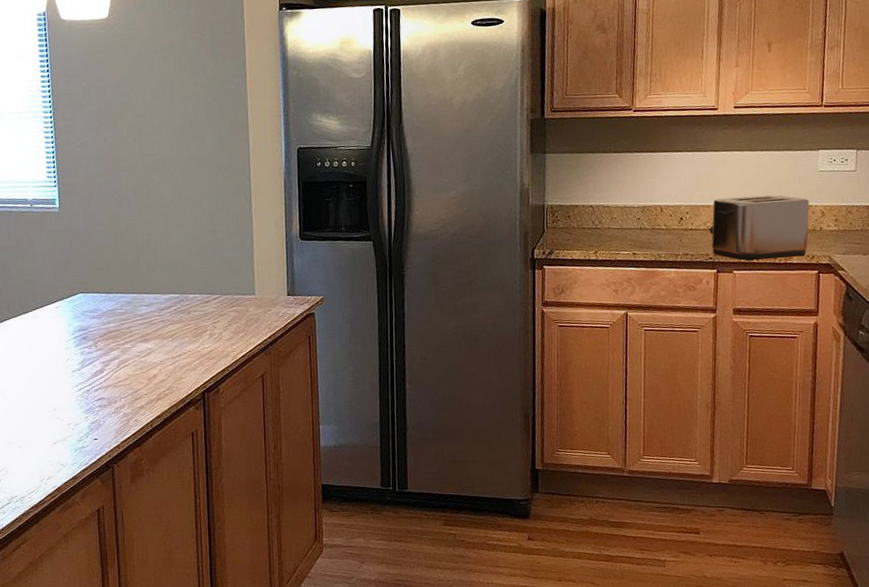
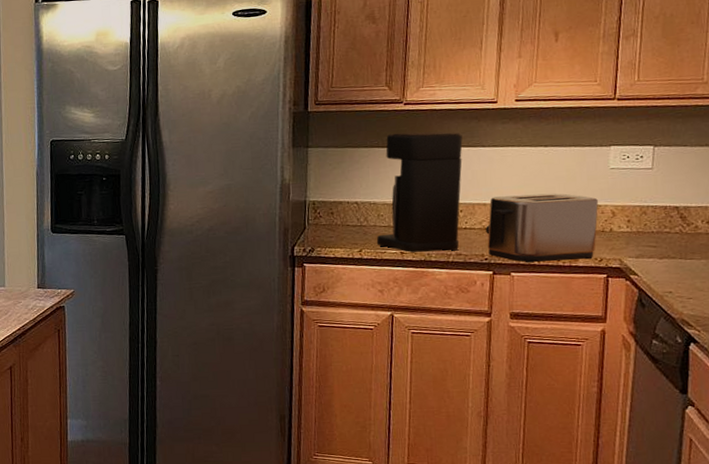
coffee maker: none [610,137,688,254] -> present [376,131,463,254]

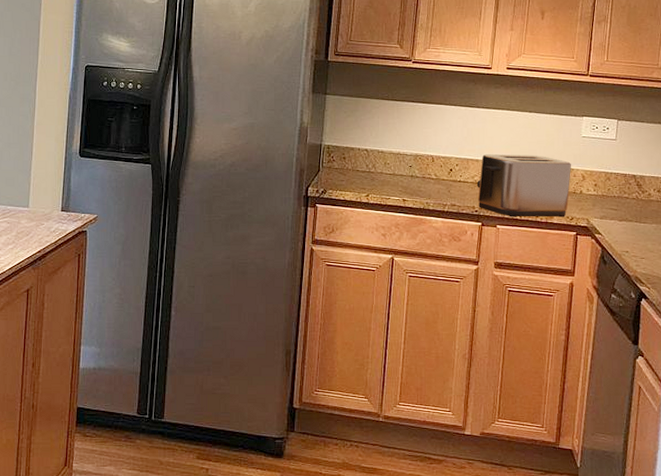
coffee maker: present [376,131,463,254] -> none [382,88,461,201]

